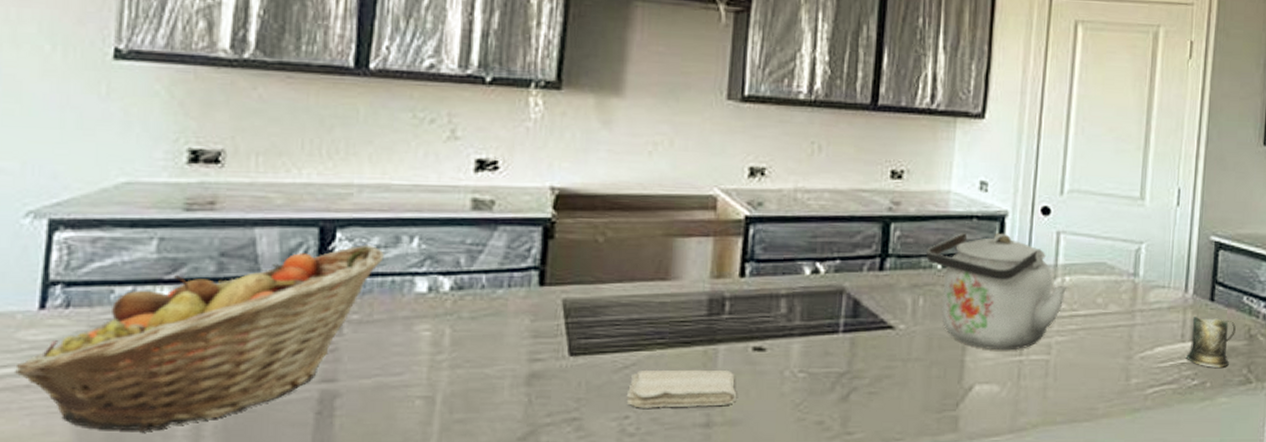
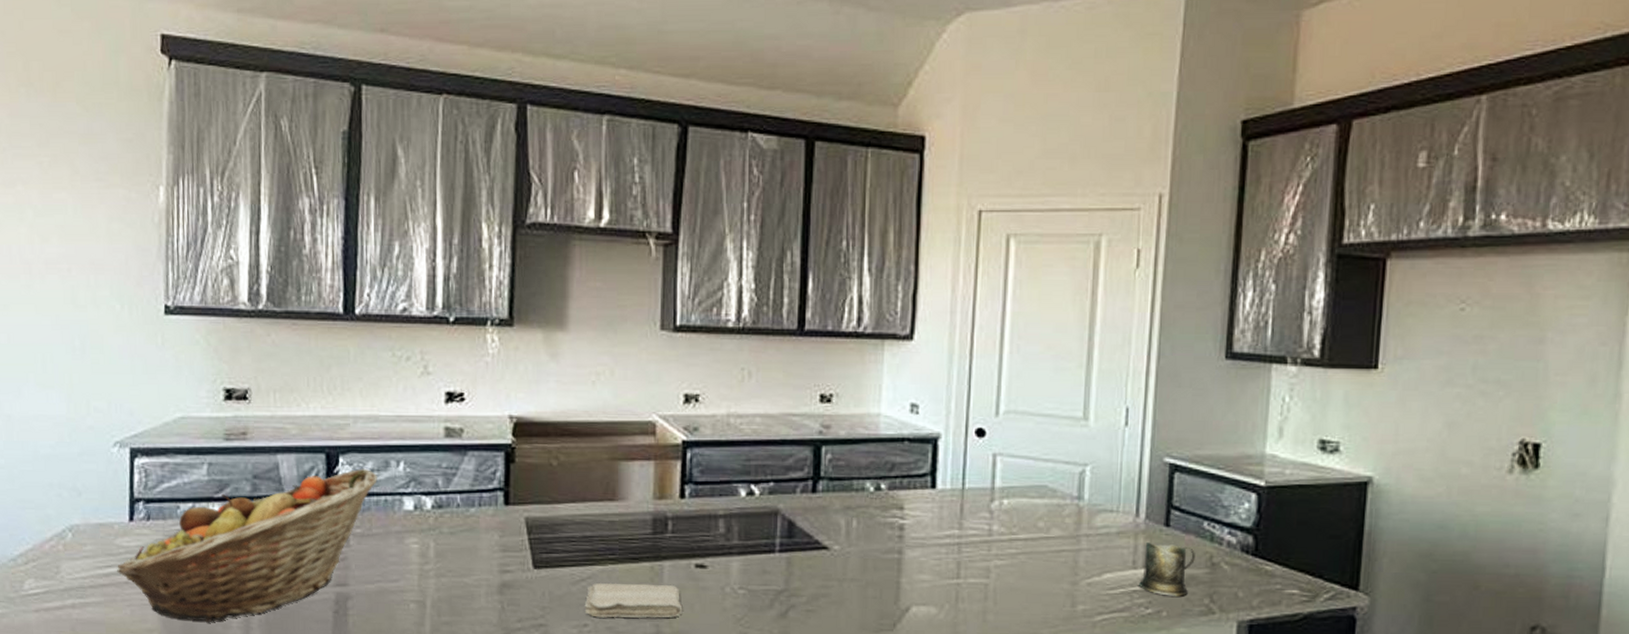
kettle: present [926,232,1067,351] -> none [858,454,1006,573]

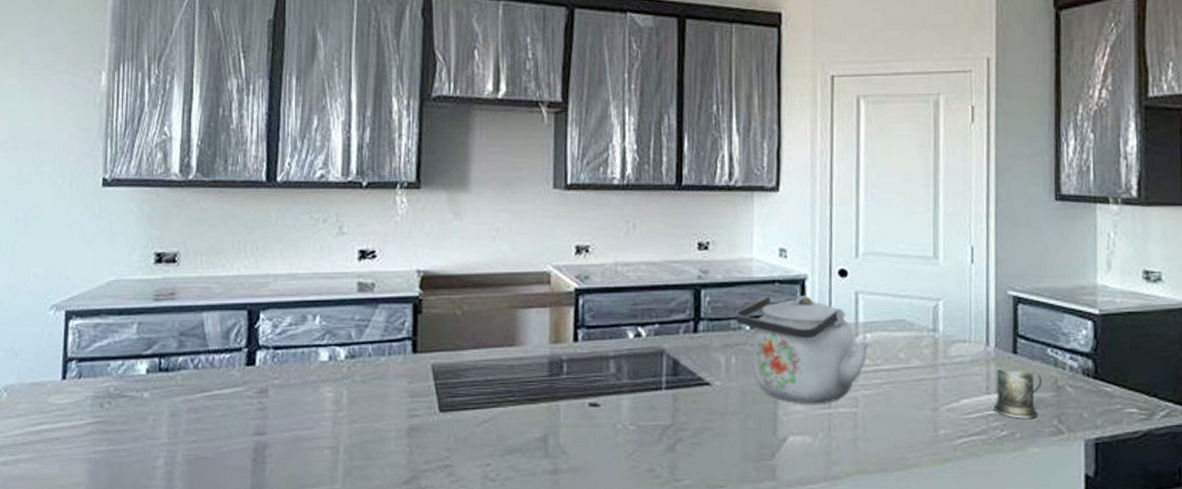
fruit basket: present [117,468,377,623] -> none [48,323,295,475]
washcloth: present [584,582,683,618] -> none [487,423,578,457]
kettle: none [858,454,1006,573] -> present [735,295,869,404]

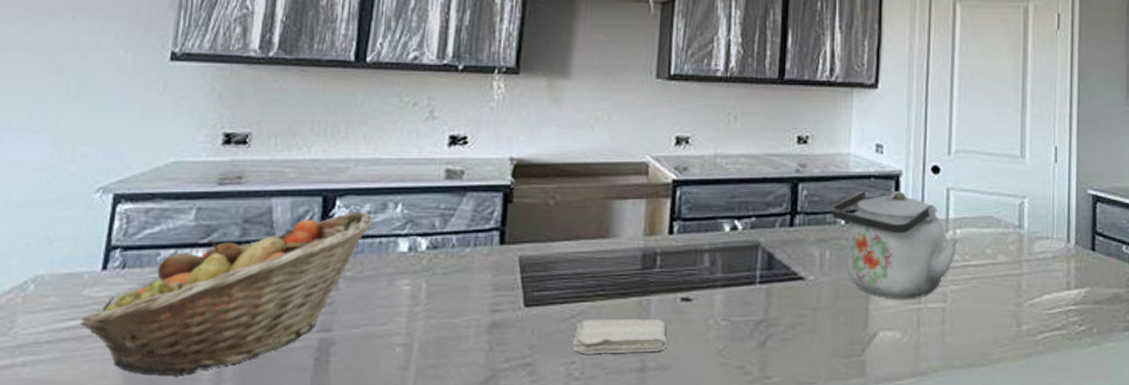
fruit basket: none [48,323,295,475] -> present [80,211,374,377]
washcloth: none [487,423,578,457] -> present [572,318,668,354]
mug: present [993,369,1042,419] -> none [1073,266,1117,314]

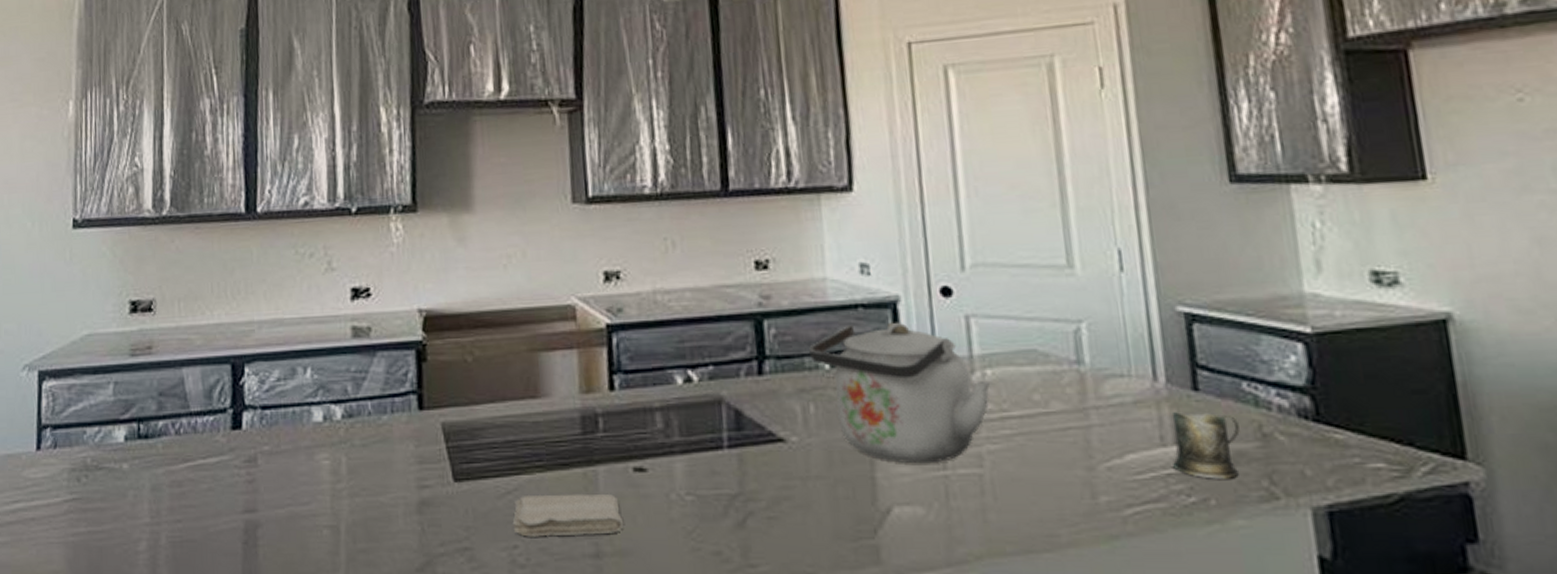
fruit basket: present [80,211,374,377] -> none [24,377,284,561]
mug: none [1073,266,1117,314] -> present [1172,412,1240,479]

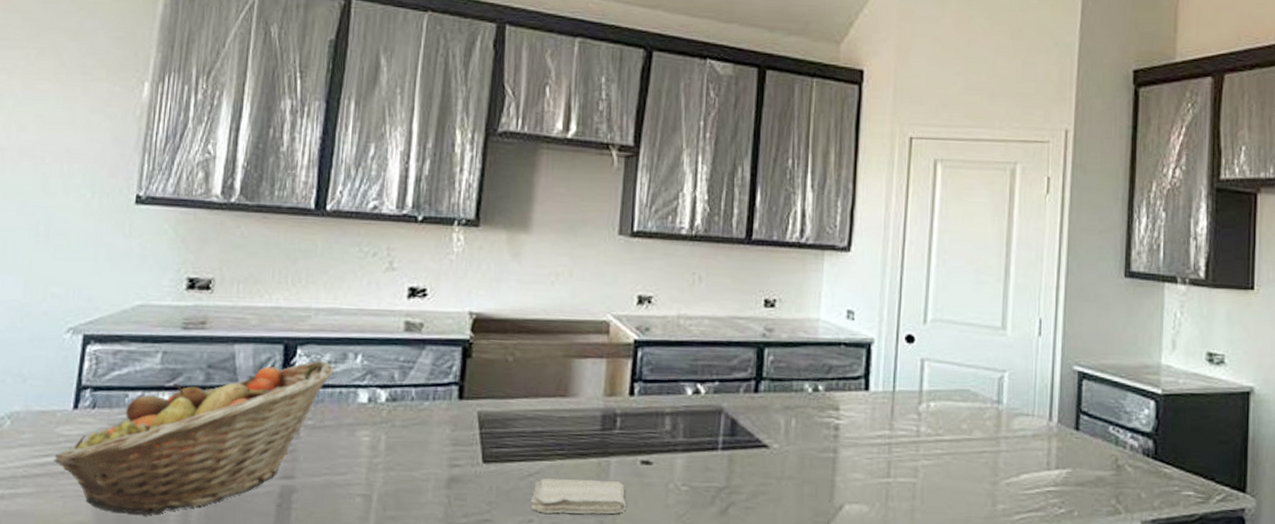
fruit basket: none [24,377,284,561] -> present [54,360,334,516]
kettle: present [809,322,991,464] -> none [798,358,932,472]
mug: present [1172,412,1240,479] -> none [1053,445,1102,497]

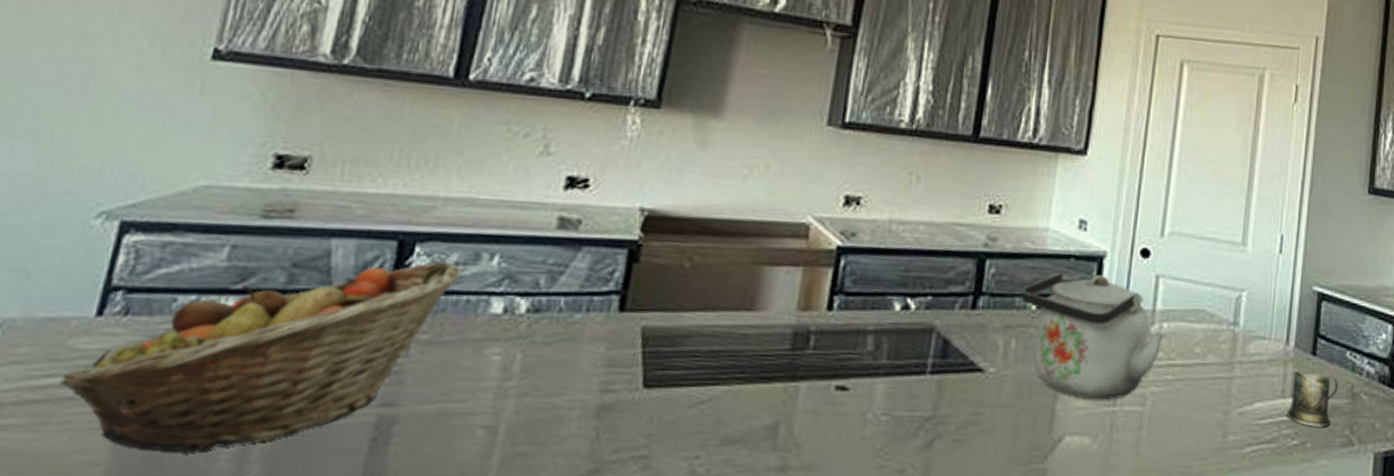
washcloth: present [530,477,627,514] -> none [698,405,816,449]
kettle: none [798,358,932,472] -> present [1021,272,1165,400]
mug: none [1053,445,1102,497] -> present [1287,371,1338,427]

